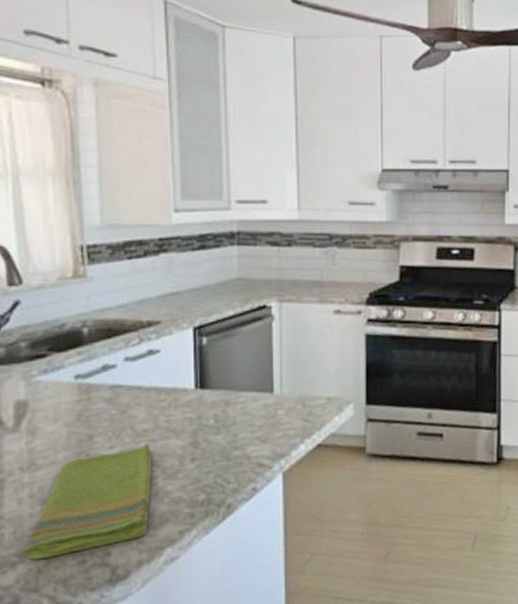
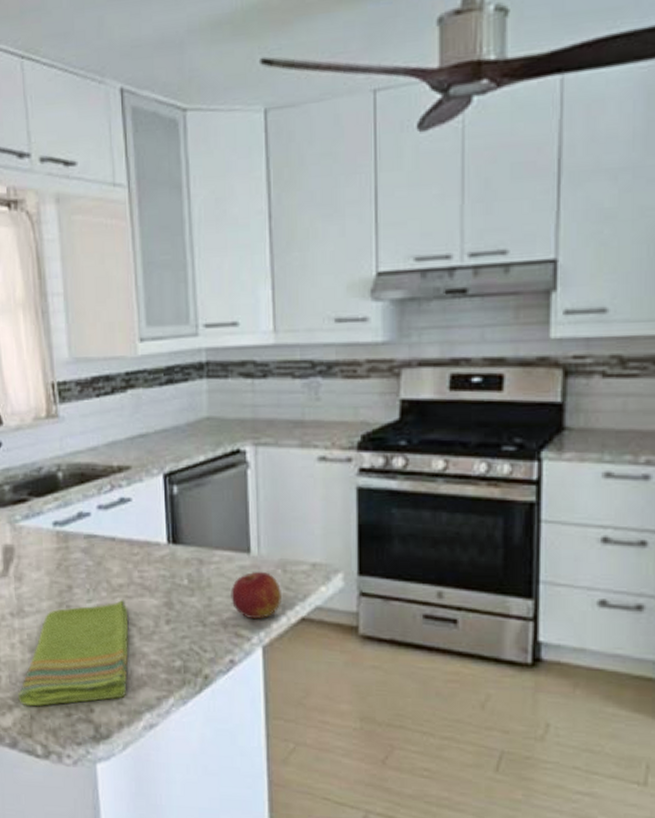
apple: none [254,407,300,450] -> present [230,571,281,620]

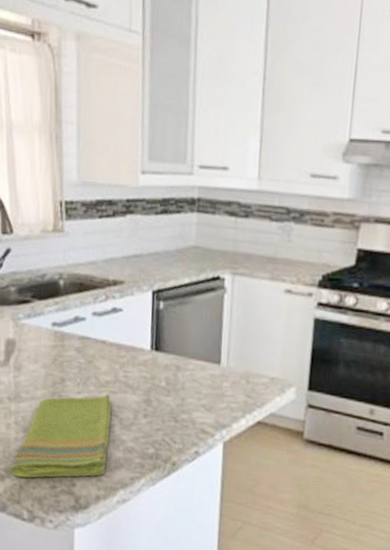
apple: present [230,571,281,620] -> none [200,380,243,421]

